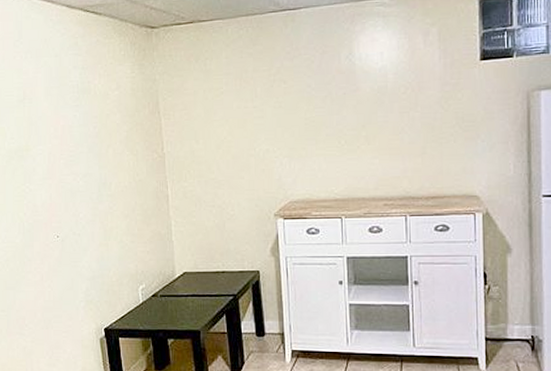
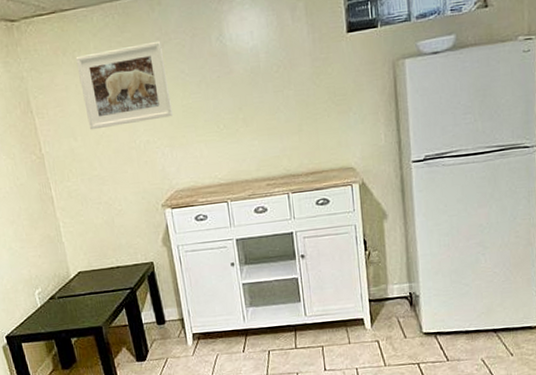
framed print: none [207,55,296,135] -> present [75,40,174,130]

